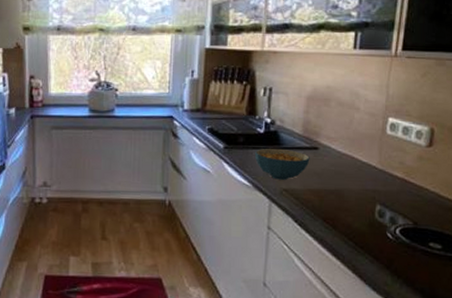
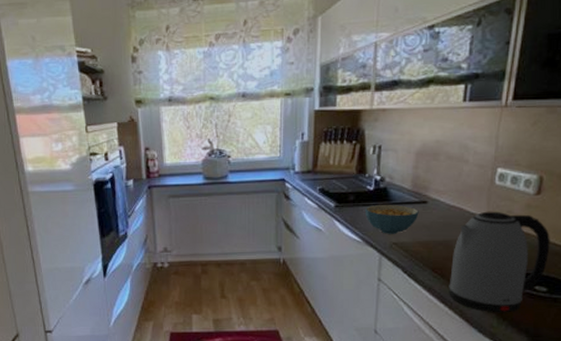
kettle: none [341,161,443,271] -> present [449,211,550,313]

